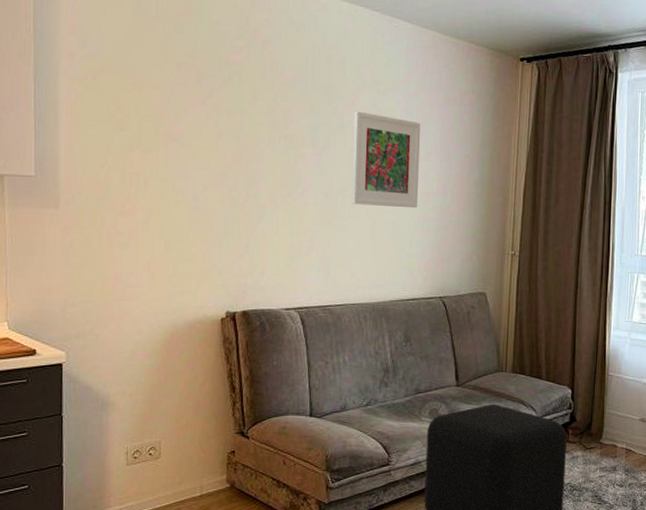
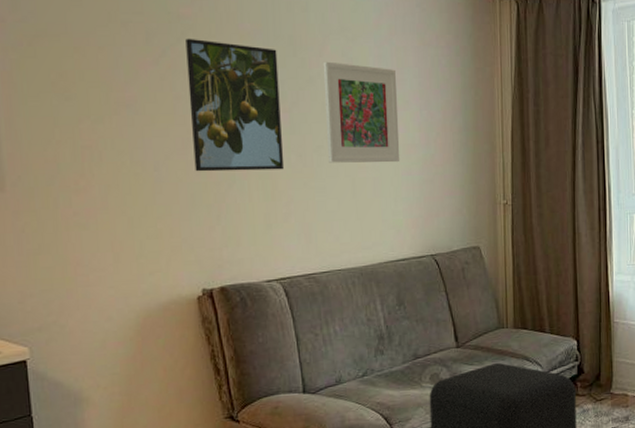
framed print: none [229,81,314,207] -> present [186,38,285,172]

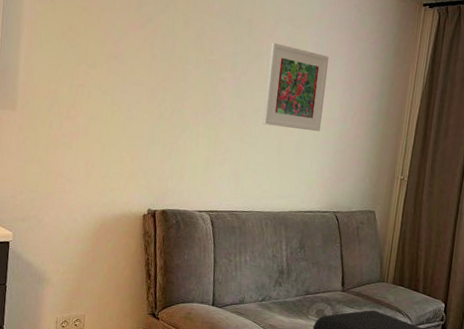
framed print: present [186,38,285,172] -> none [158,10,237,124]

